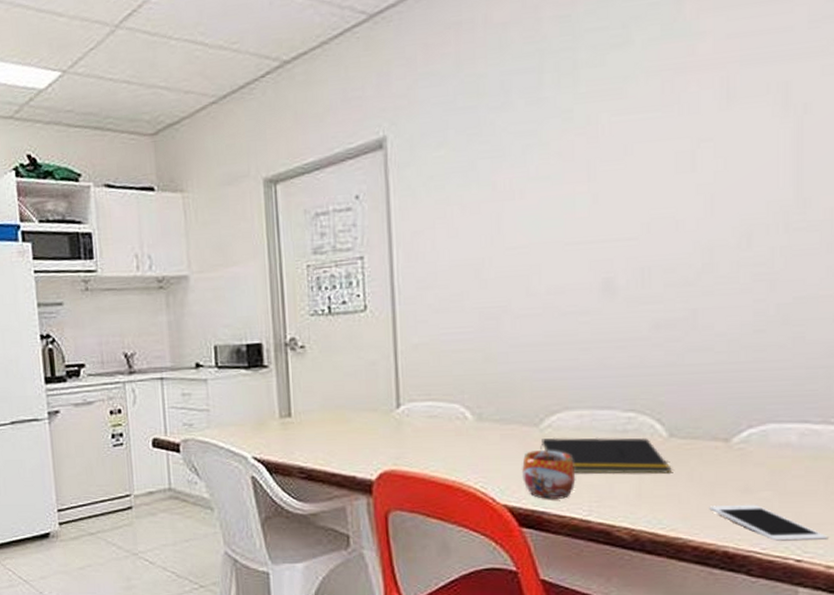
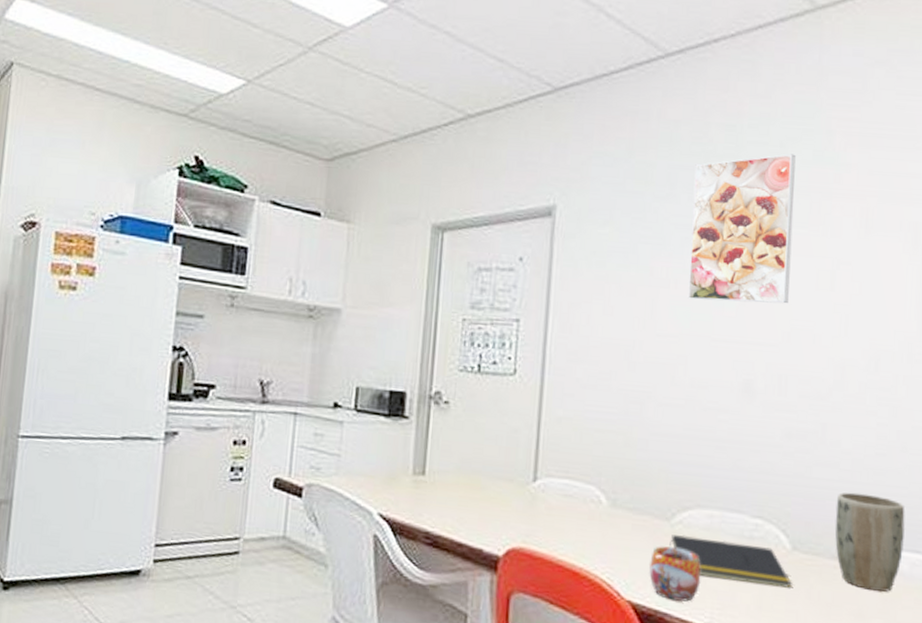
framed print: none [530,33,645,207] -> present [688,153,796,304]
plant pot: none [713,372,790,465] -> present [834,492,905,592]

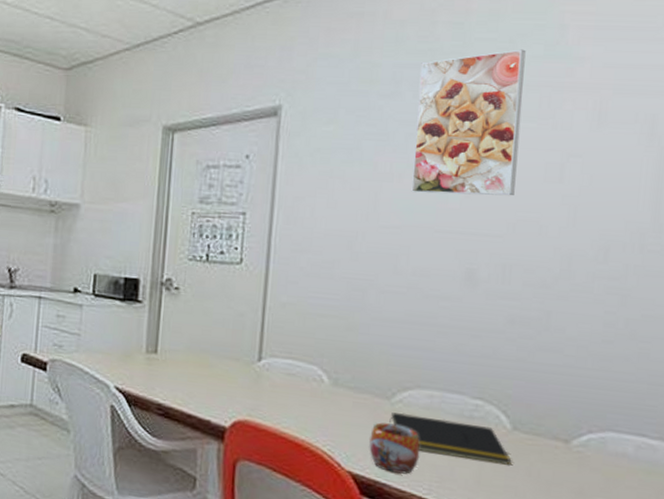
plant pot: present [834,492,905,592] -> none [557,376,632,472]

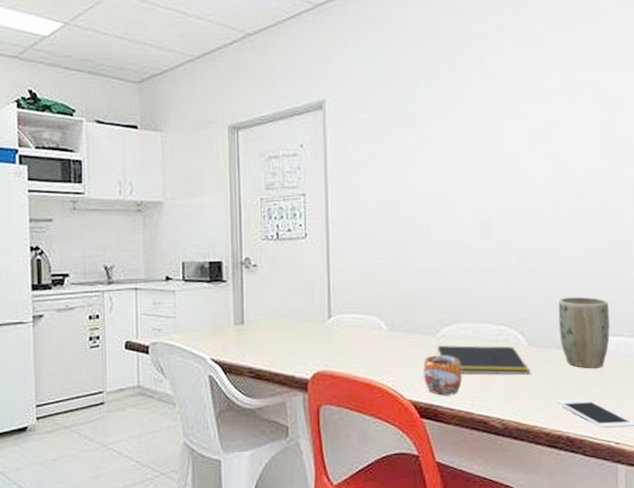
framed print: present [411,49,526,196] -> none [430,40,510,163]
plant pot: none [557,376,632,472] -> present [558,297,610,368]

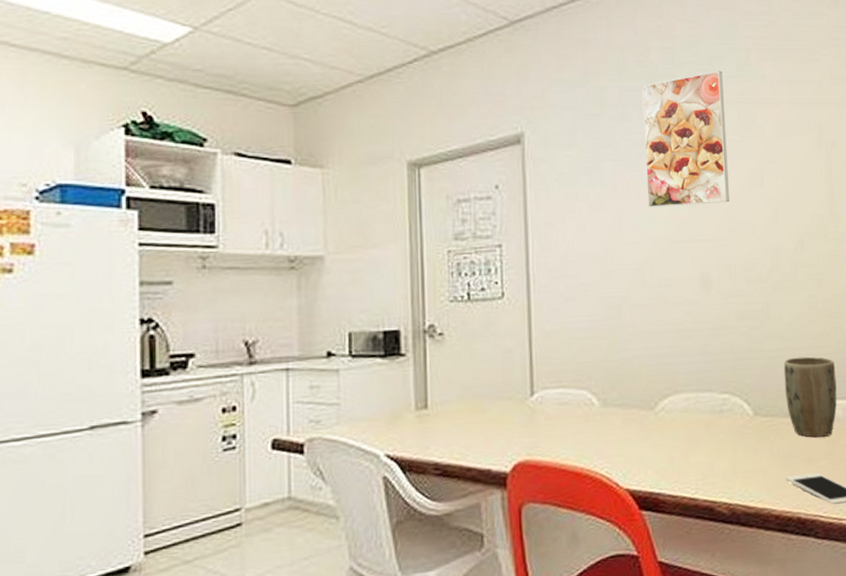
mug: present [422,355,462,395] -> none [640,432,685,481]
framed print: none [430,40,510,163] -> present [642,70,729,207]
notepad: present [436,345,530,375] -> none [655,417,757,454]

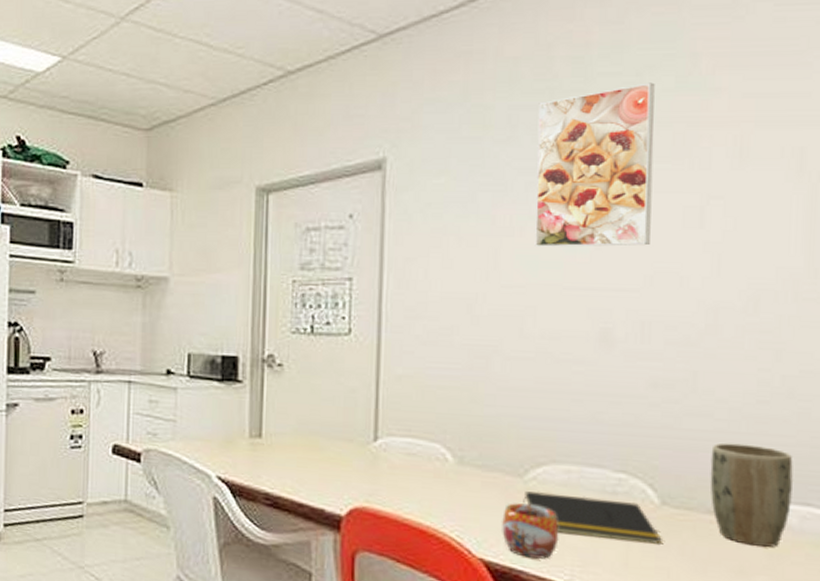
mug: none [640,432,685,481] -> present [501,503,559,559]
notepad: none [655,417,757,454] -> present [523,491,662,544]

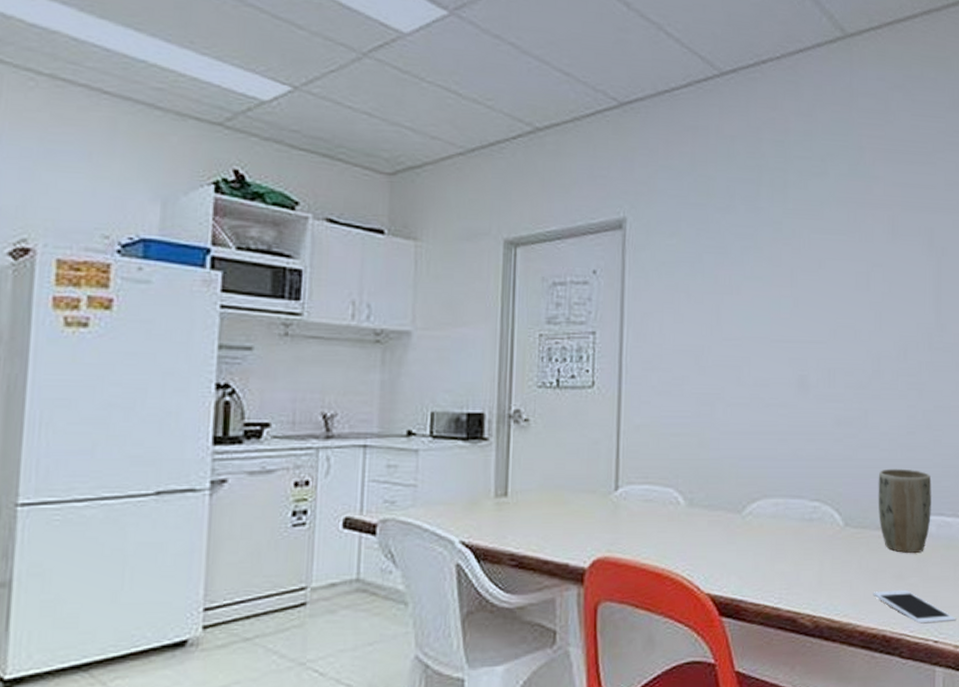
mug: present [501,503,559,559] -> none [724,537,770,587]
notepad: present [523,491,662,544] -> none [742,524,846,562]
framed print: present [535,82,655,247] -> none [749,167,835,305]

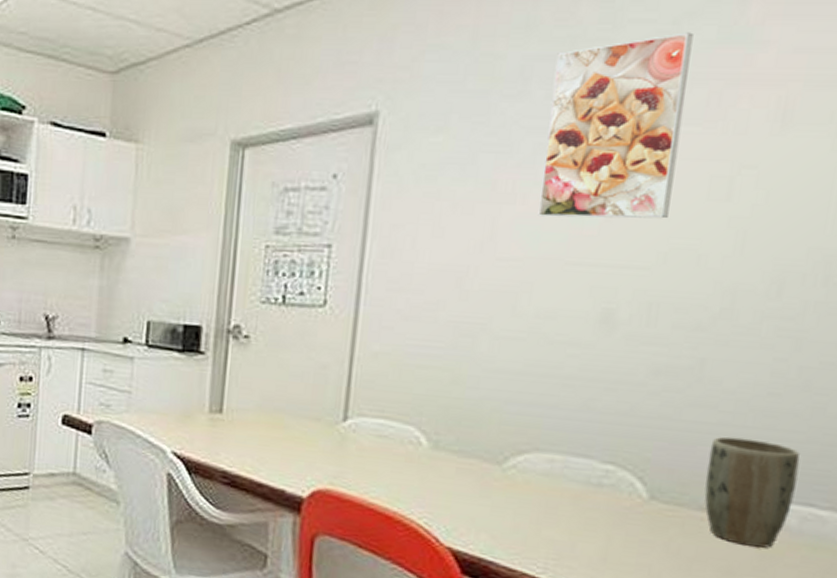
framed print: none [749,167,835,305] -> present [538,32,693,219]

